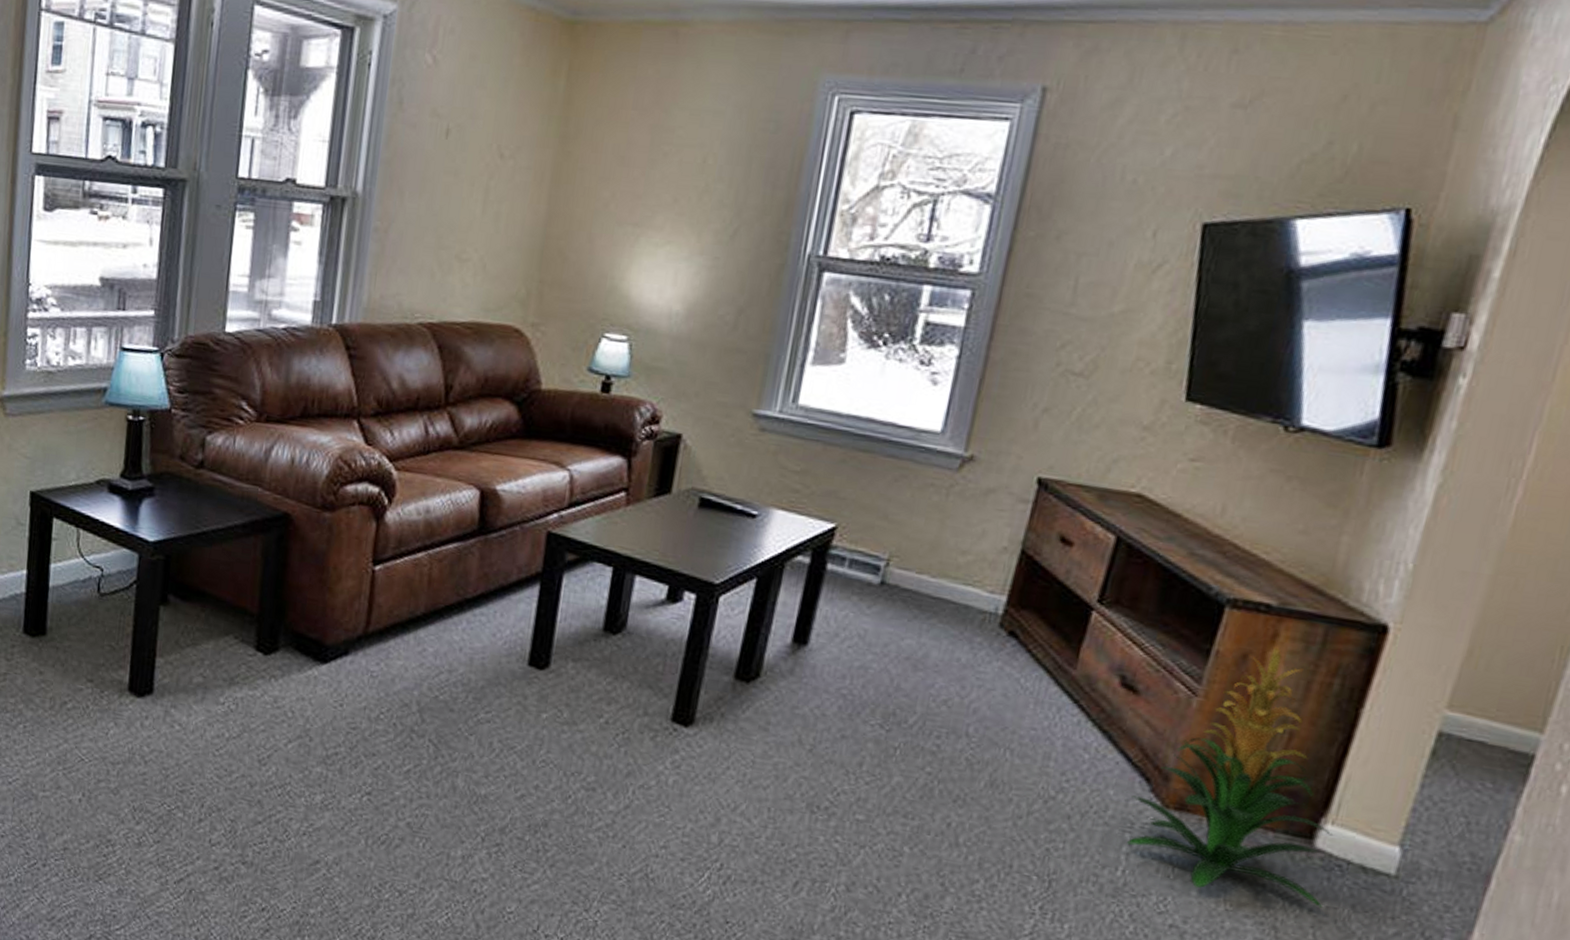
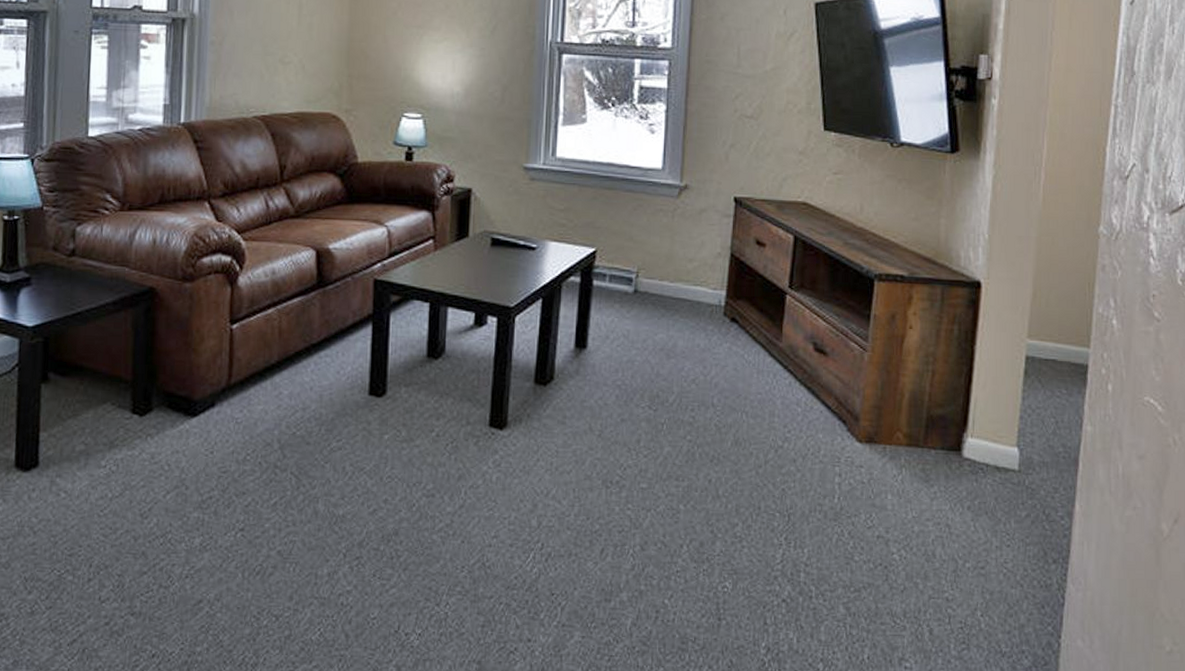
indoor plant: present [1127,646,1333,908] -> none [835,306,977,504]

